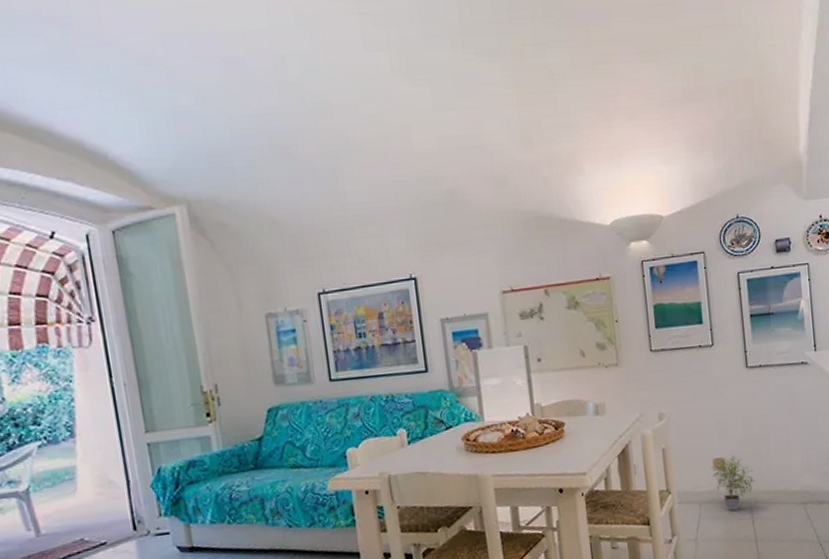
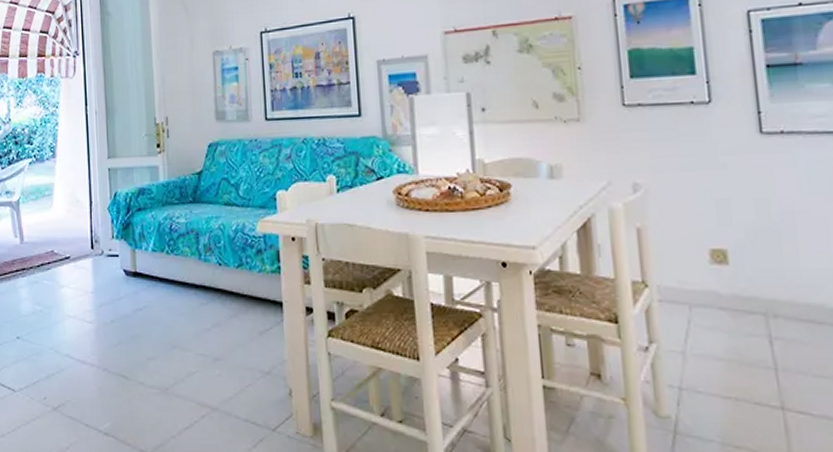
potted plant: present [710,455,756,511] -> none [705,248,775,324]

